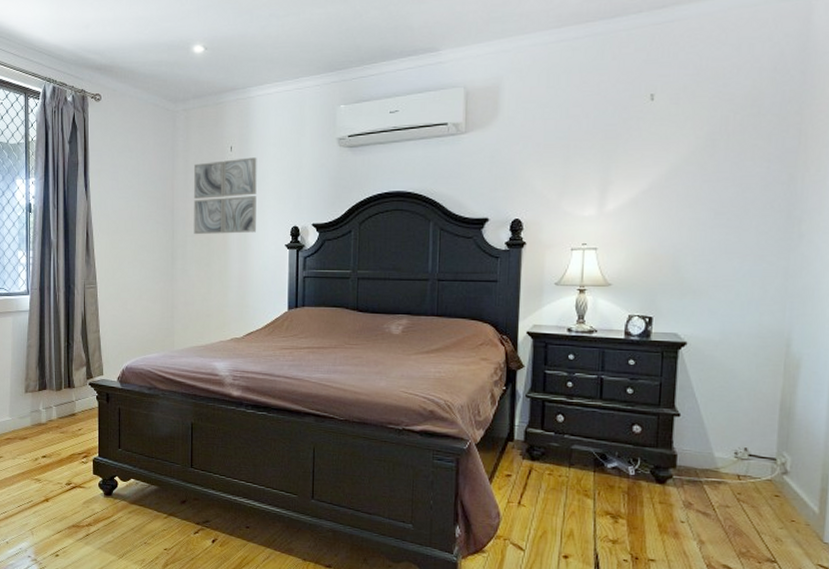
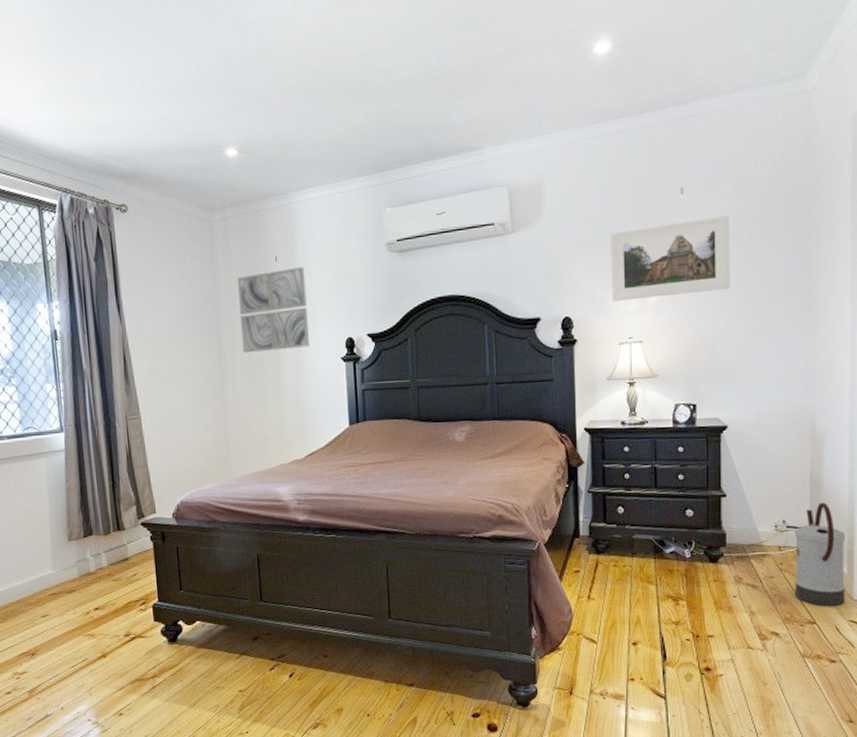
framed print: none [566,124,705,206] -> present [610,216,730,301]
watering can: none [754,433,819,547] -> present [795,502,846,607]

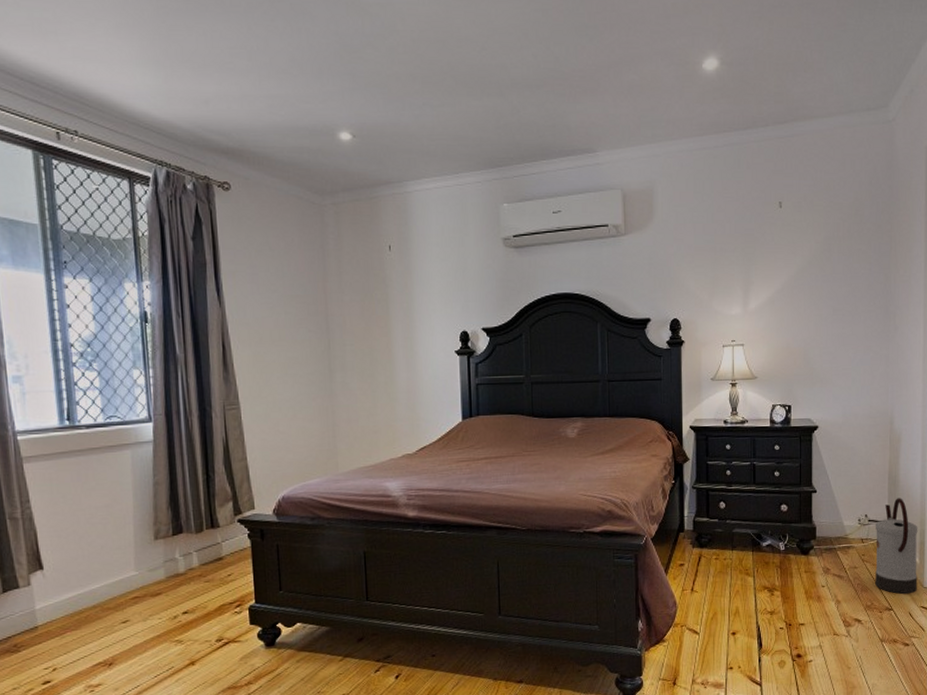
wall art: present [236,267,309,353] -> none [348,258,423,344]
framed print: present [610,216,730,301] -> none [716,230,822,305]

